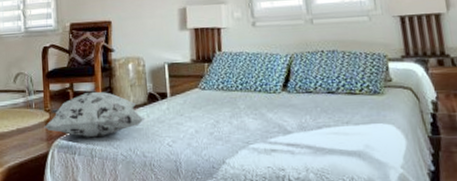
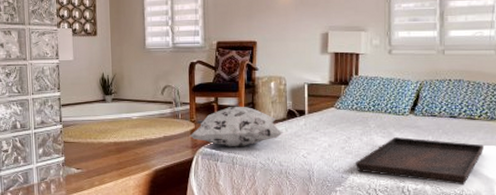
serving tray: none [226,118,371,172] -> present [354,137,484,186]

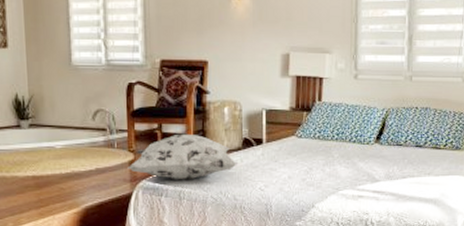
serving tray: present [354,137,484,186] -> none [316,168,448,217]

